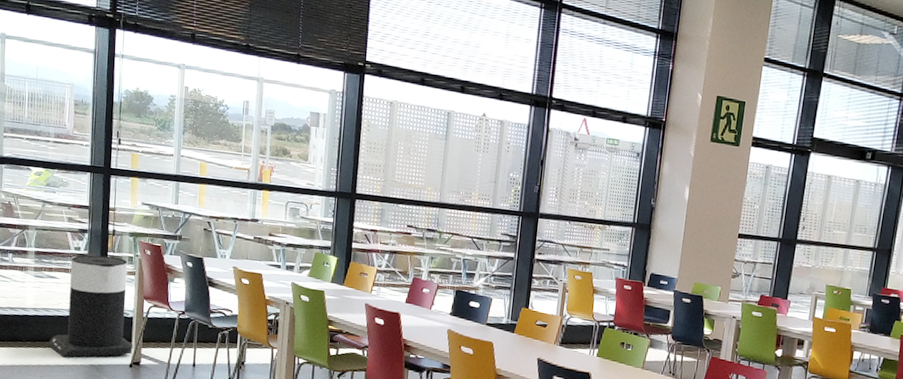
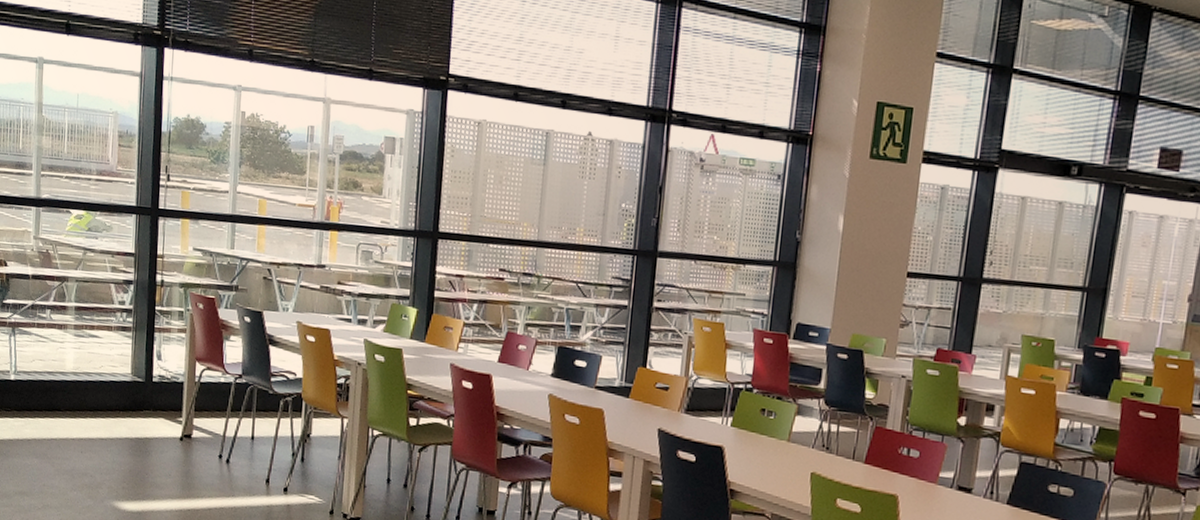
trash can: present [49,253,133,358] -> none [90,307,184,430]

